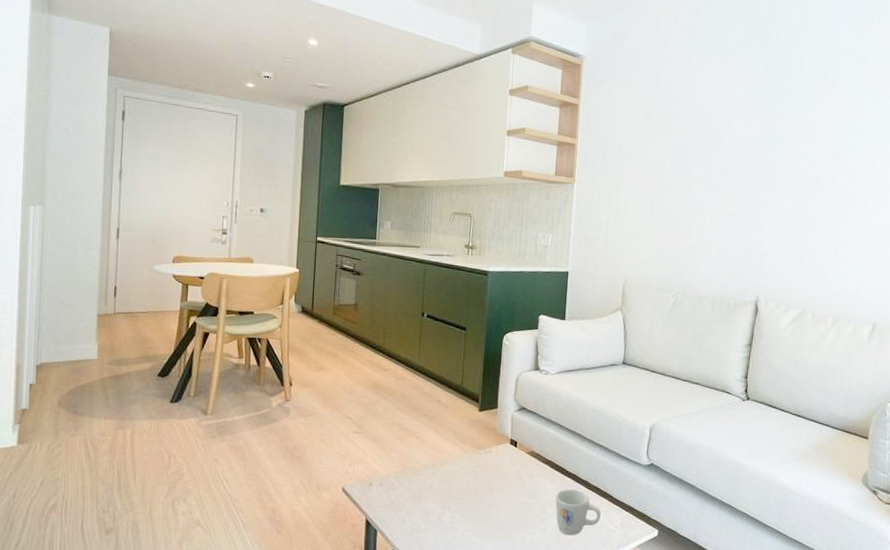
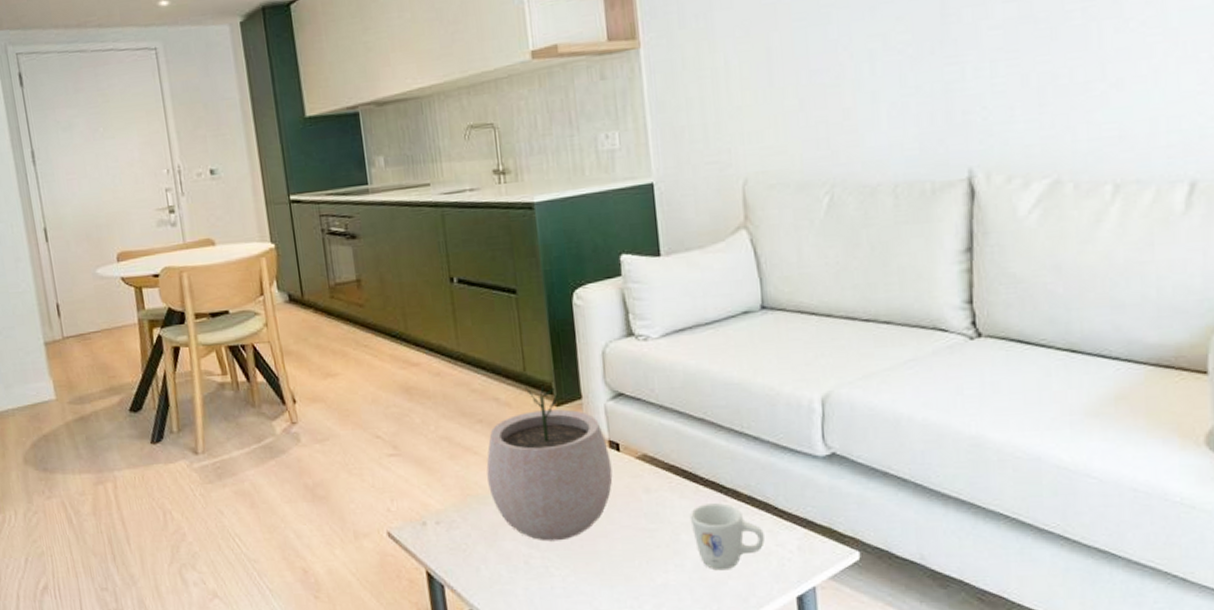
plant pot: none [422,394,510,506] -> present [486,384,613,542]

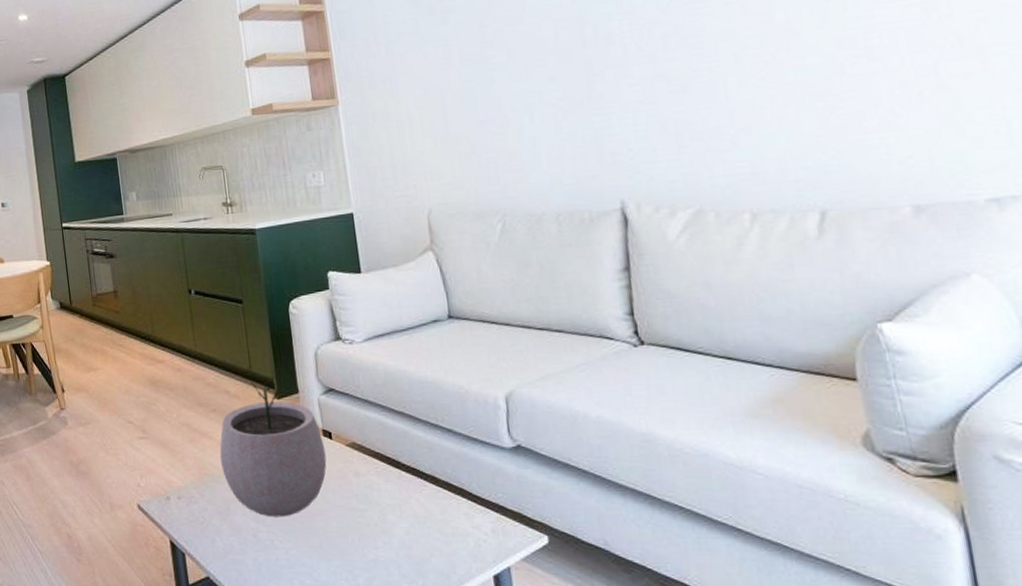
mug: present [689,503,765,571] -> none [394,488,462,549]

